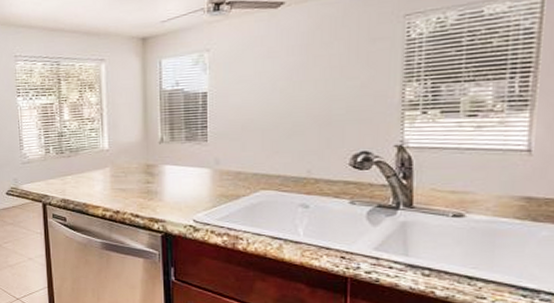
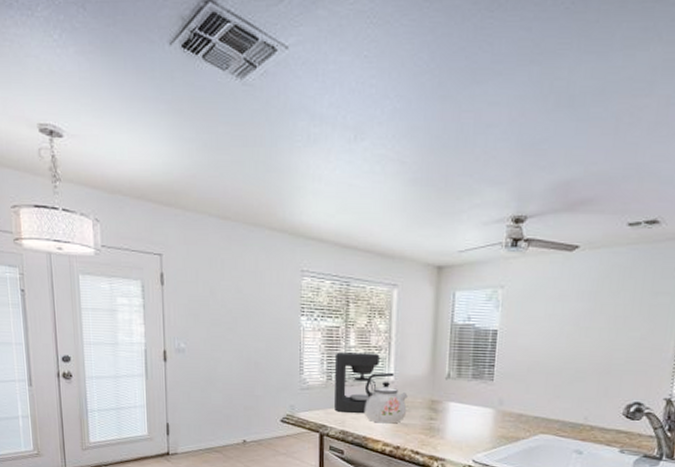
coffee maker: none [52,125,93,183] -> present [334,352,380,414]
kettle: none [81,141,124,190] -> present [363,372,408,424]

